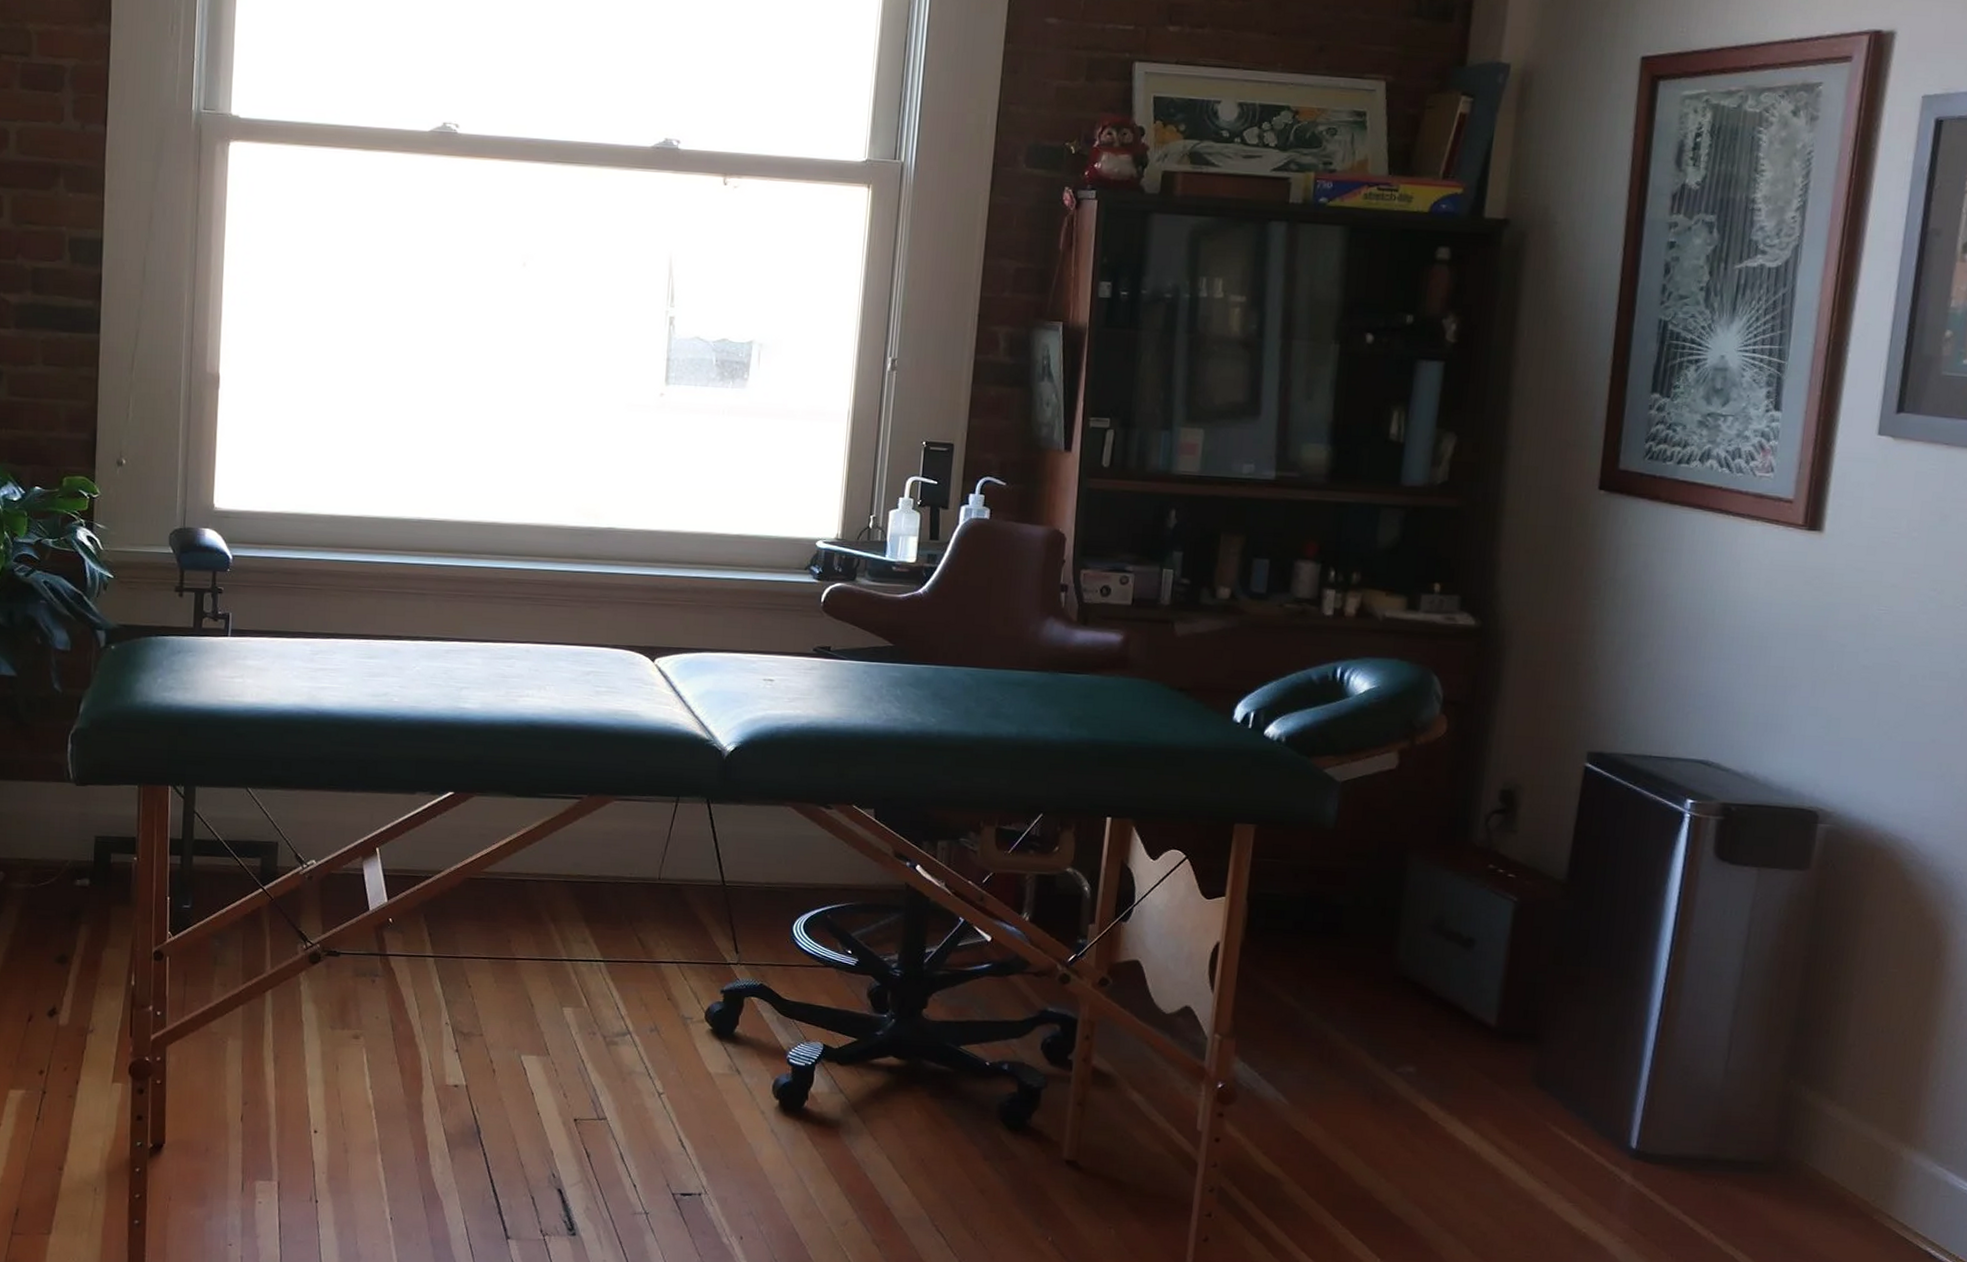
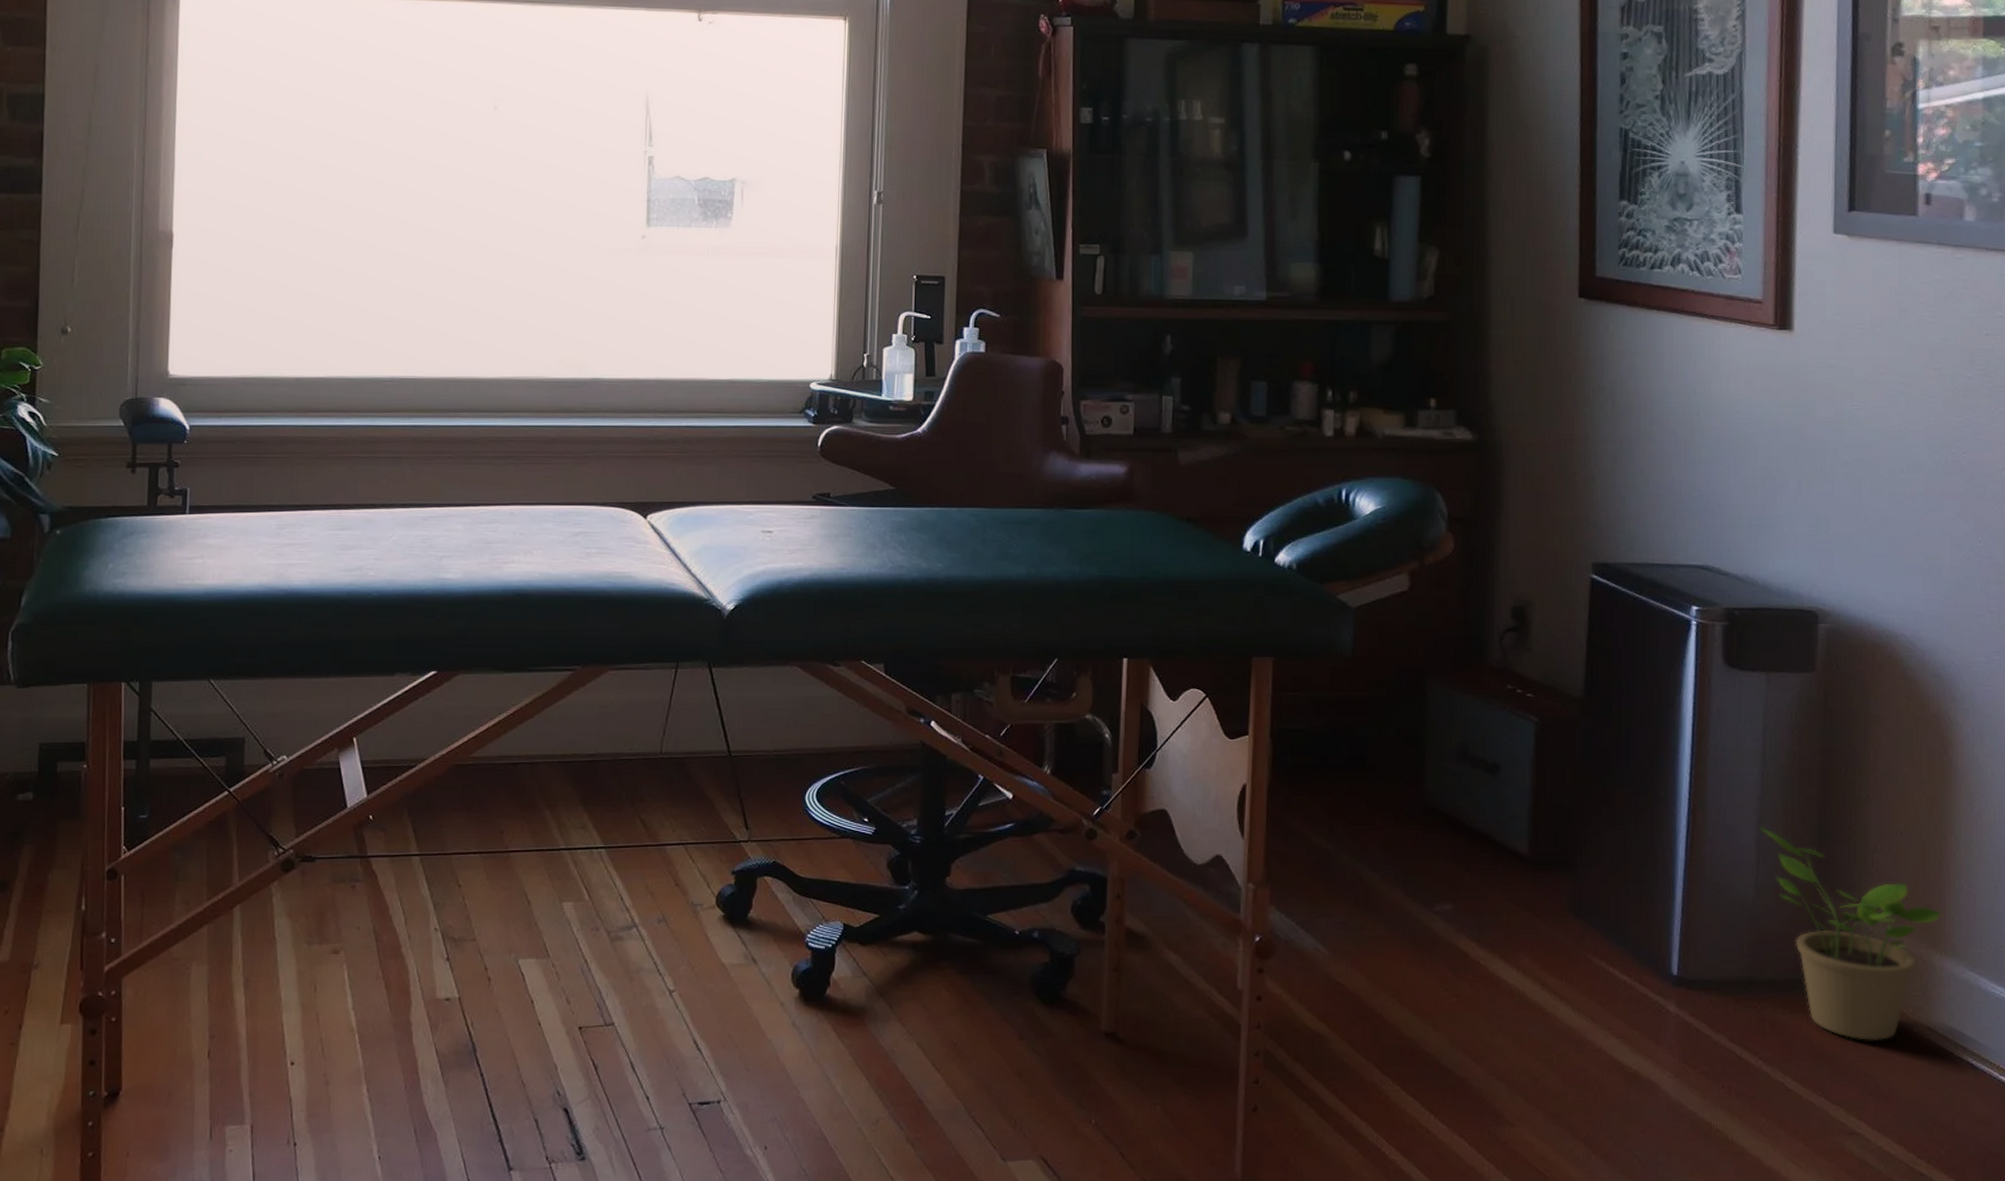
potted plant: none [1734,1014,1916,1225] -> present [1759,826,1942,1042]

